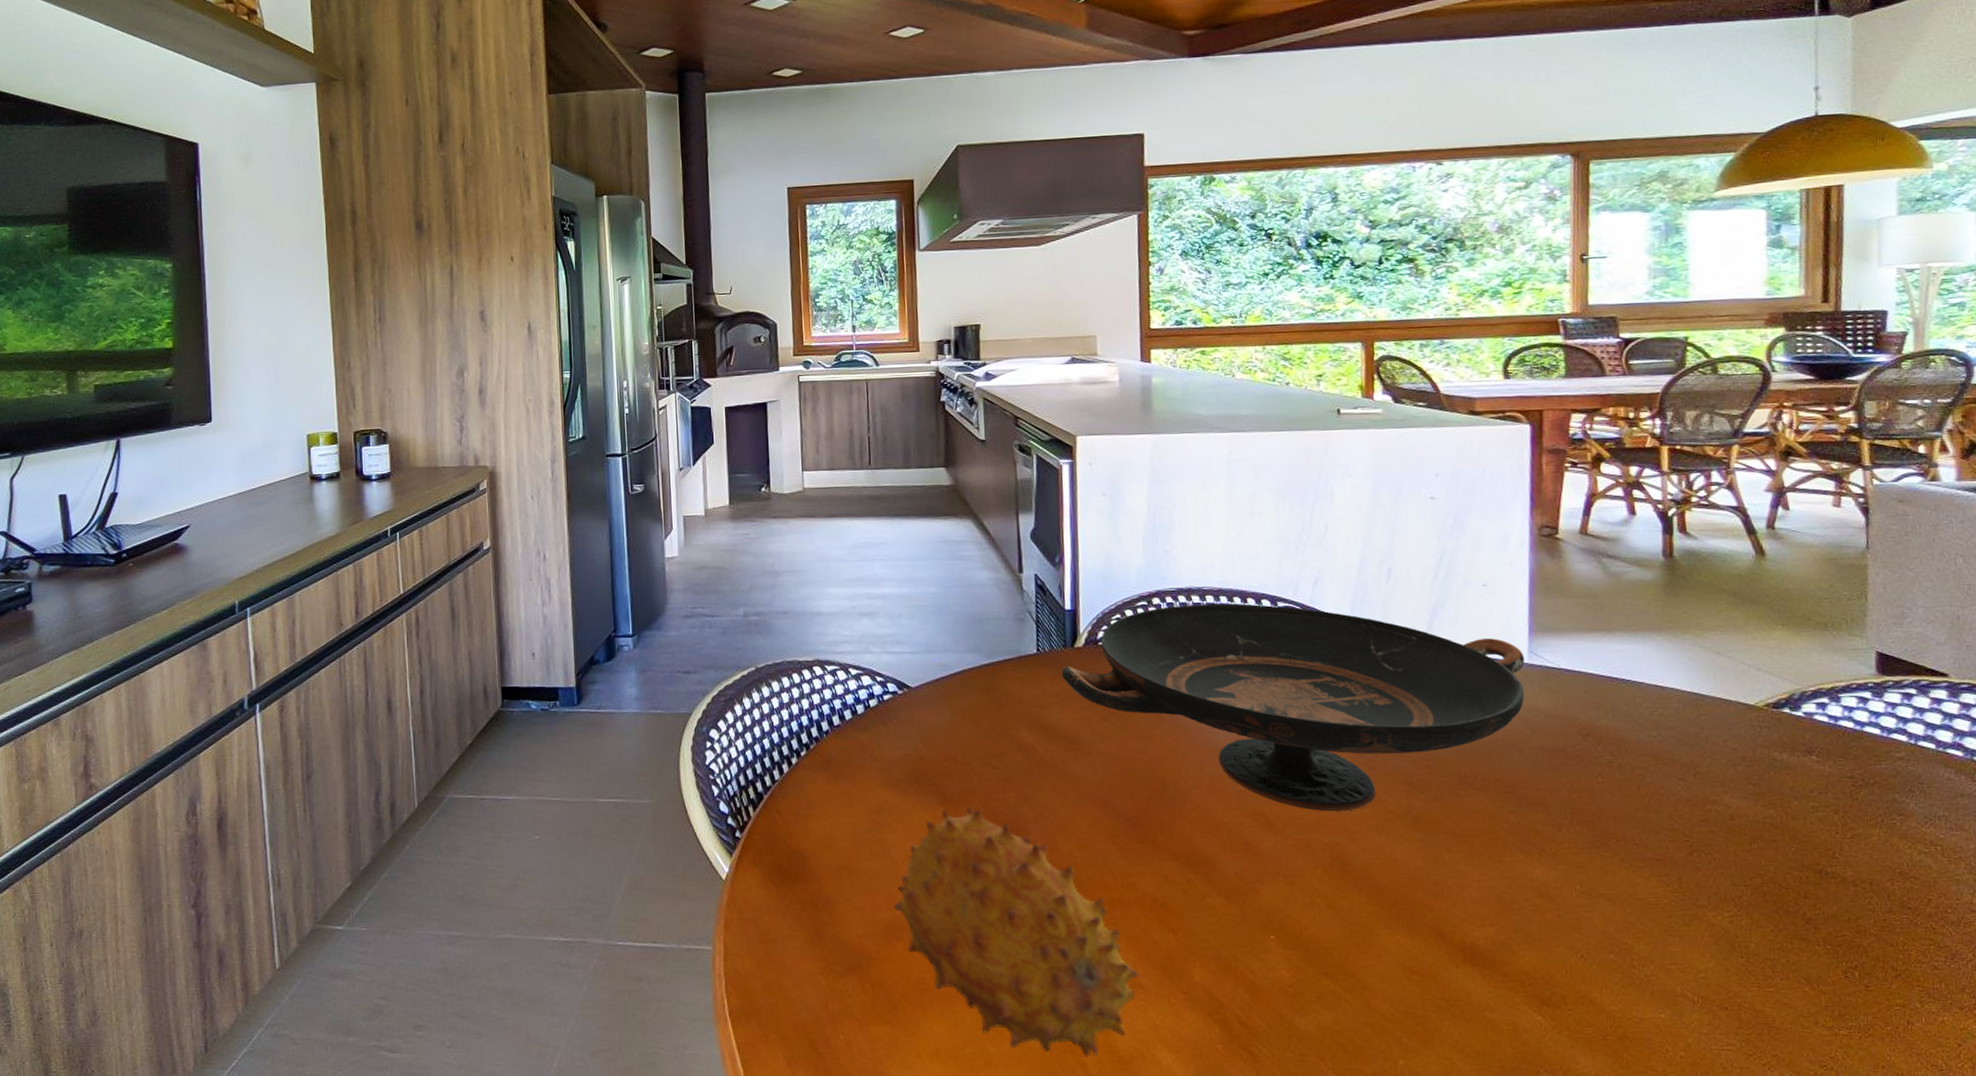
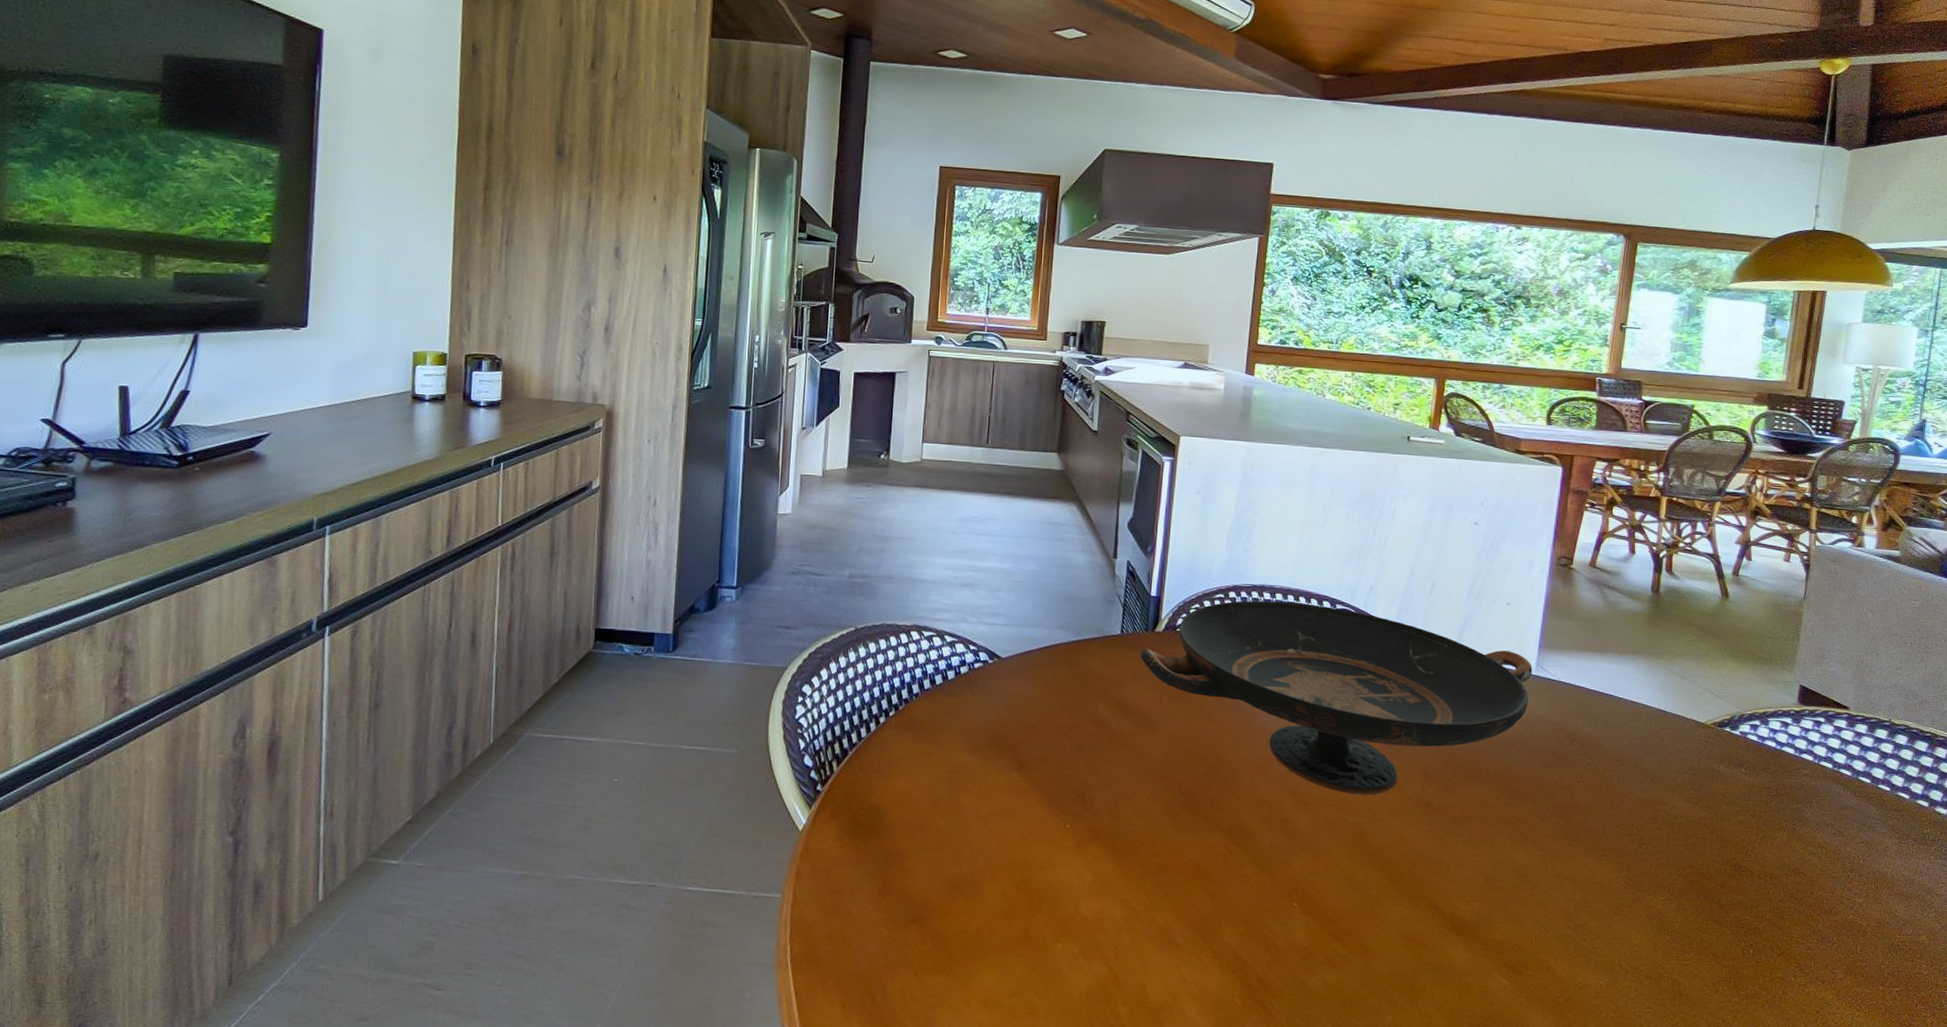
fruit: present [894,805,1139,1057] -> none [961,772,1176,1008]

